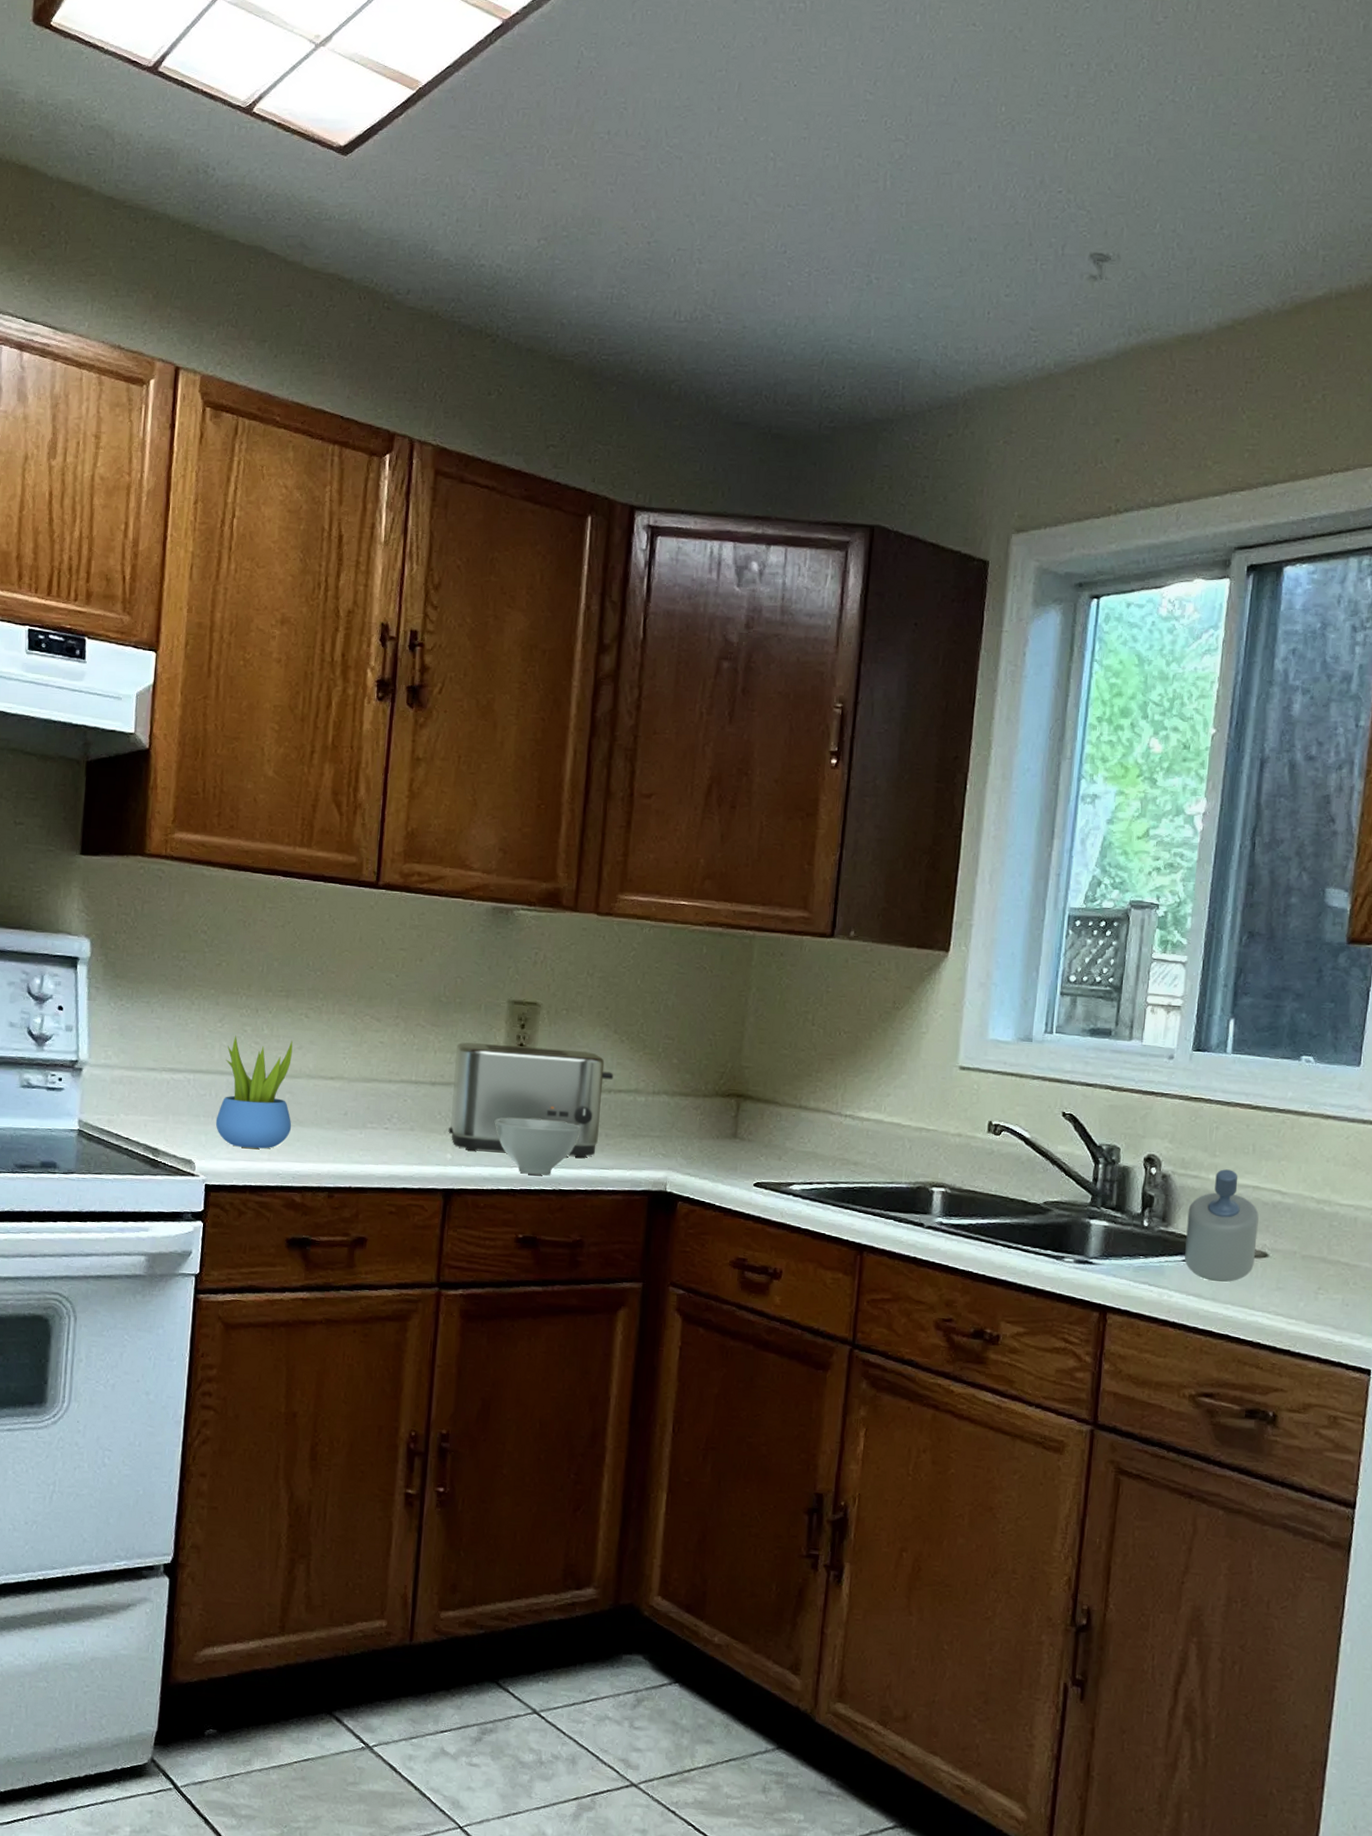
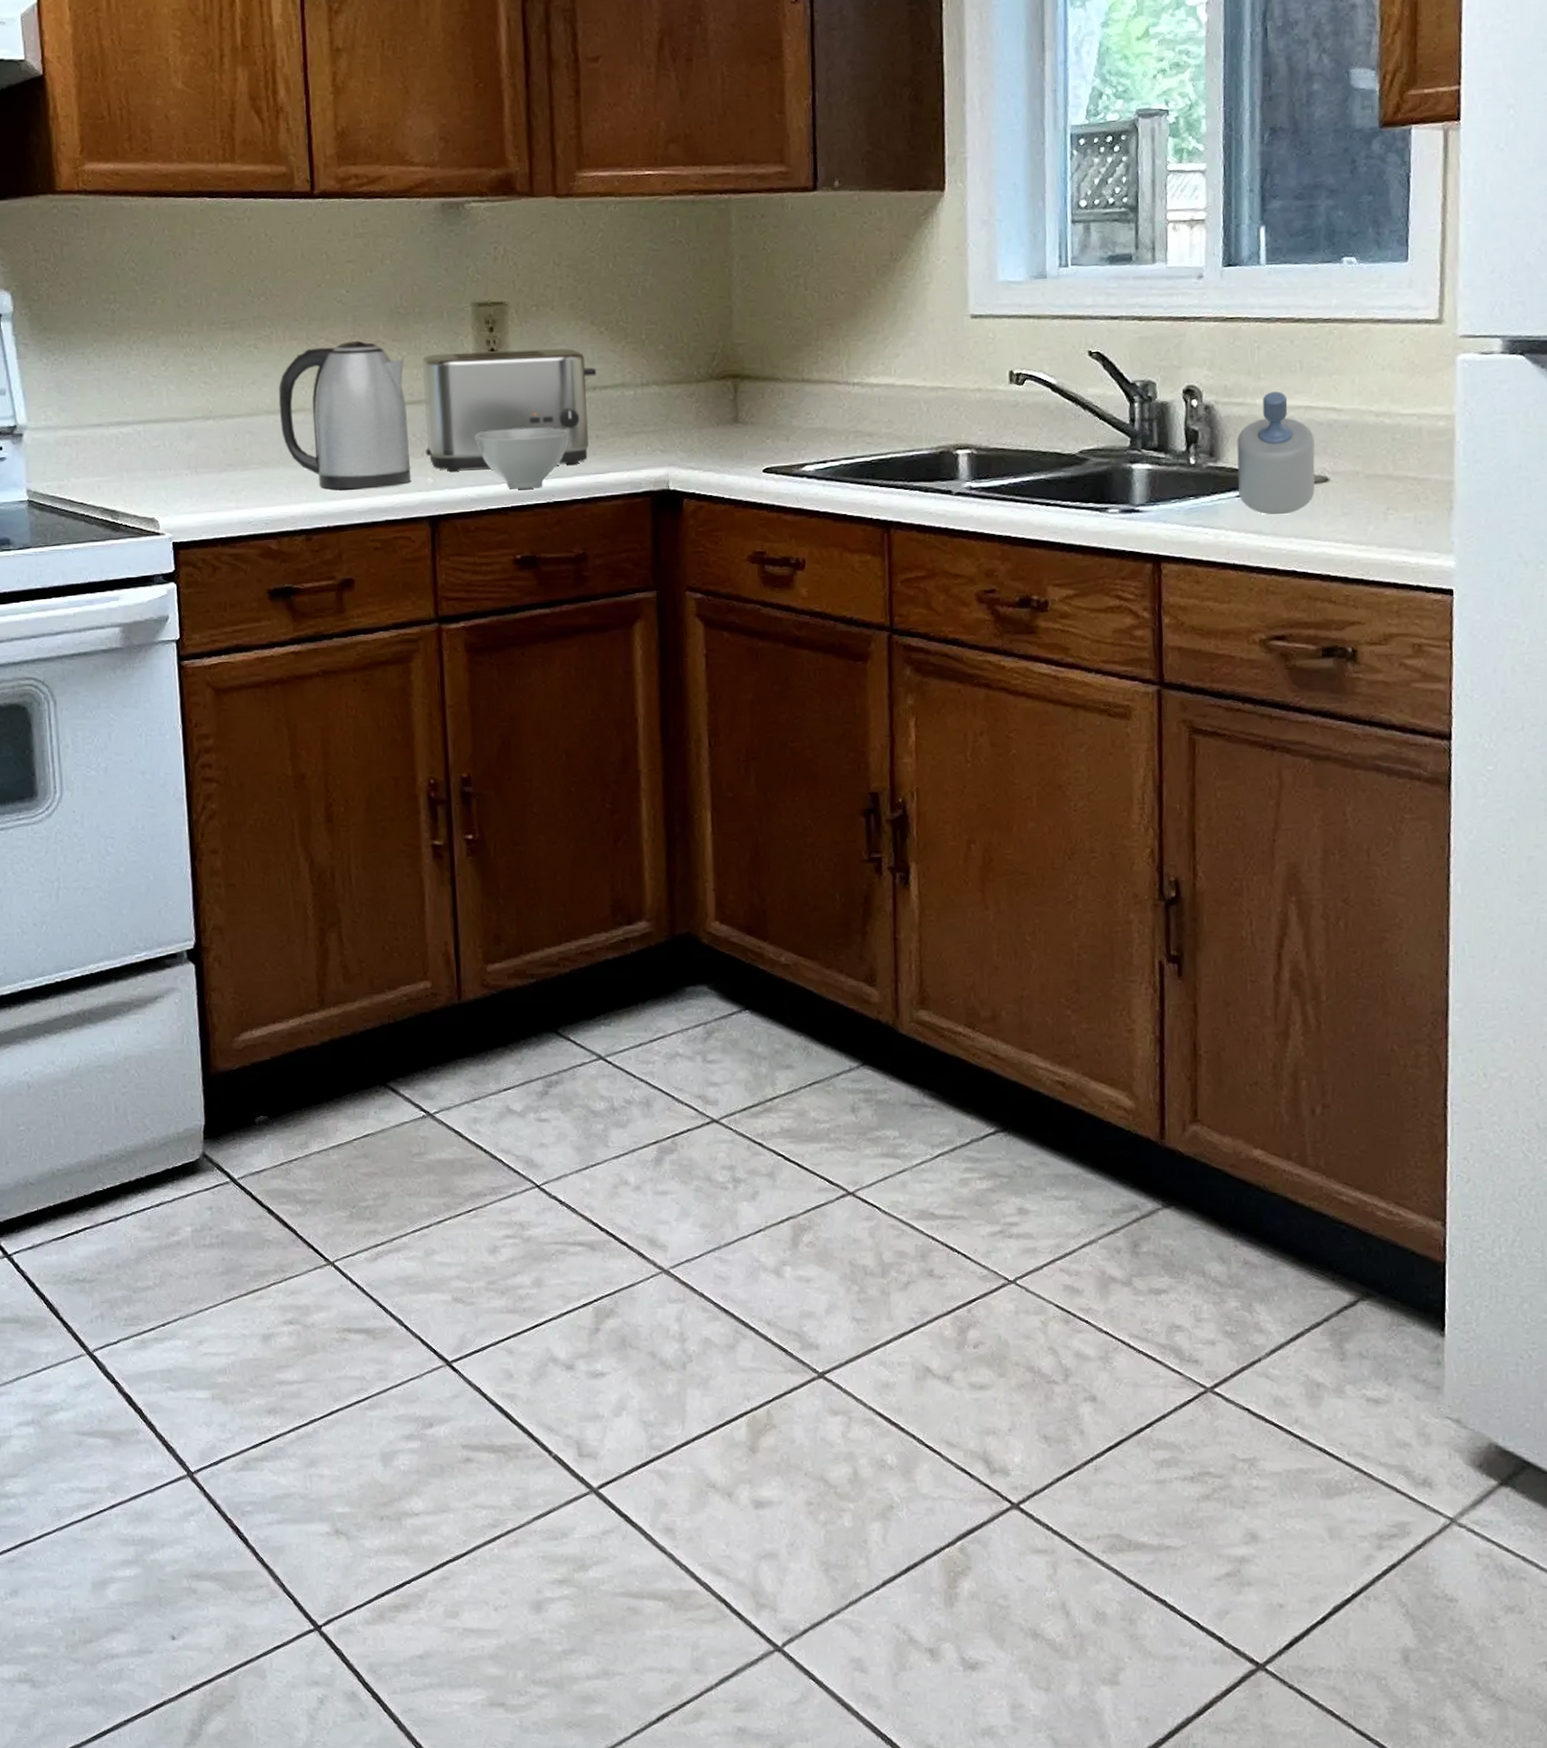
succulent plant: present [215,1035,293,1149] -> none [174,375,257,498]
kettle: none [319,1021,440,1158] -> present [278,340,411,490]

